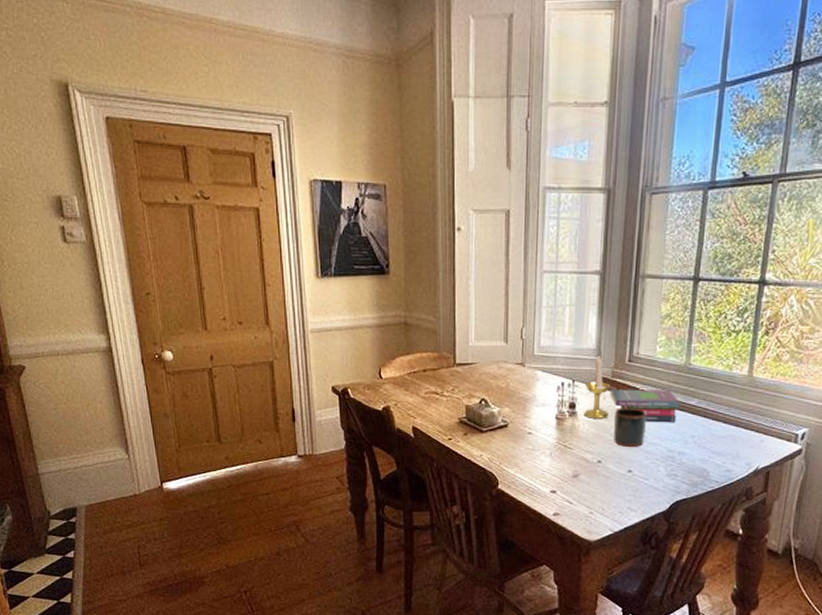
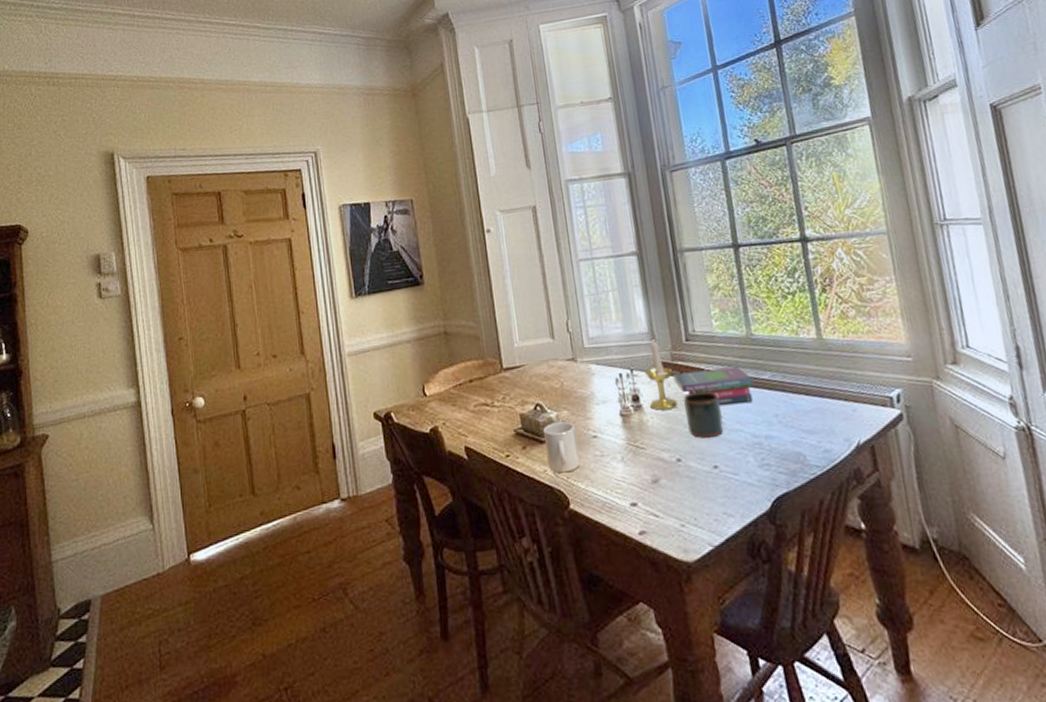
cup: none [484,417,514,459] -> present [542,421,581,474]

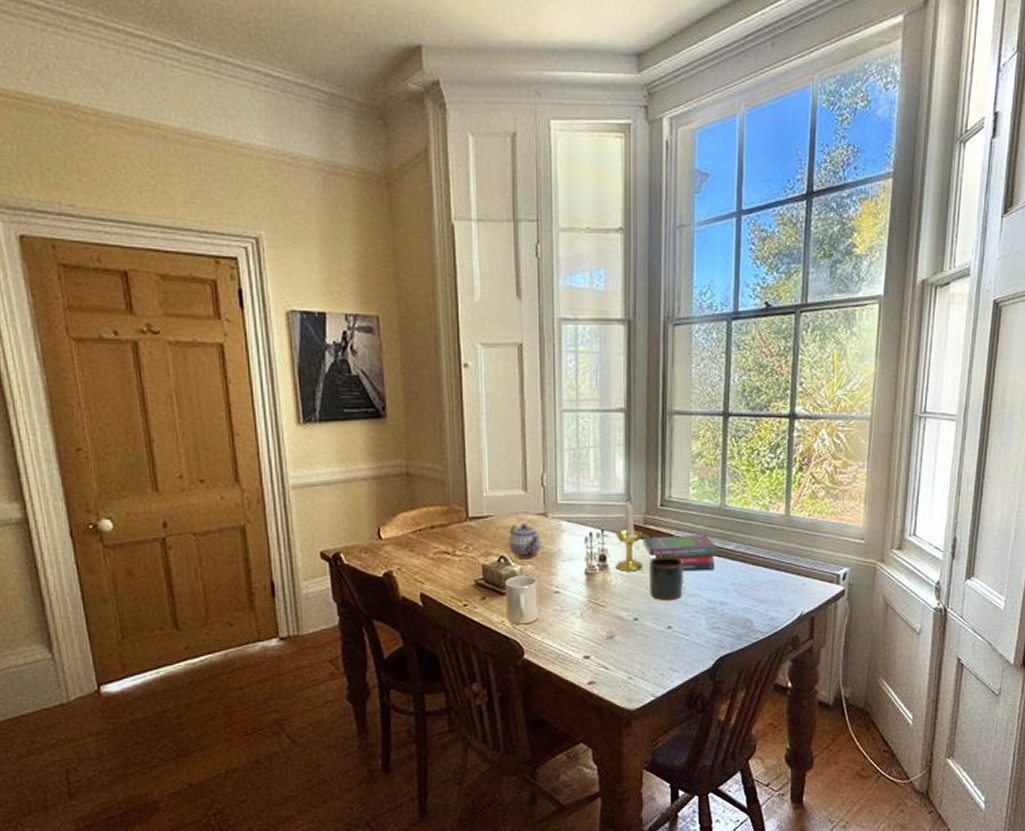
teapot: none [541,370,575,405] -> present [508,523,541,558]

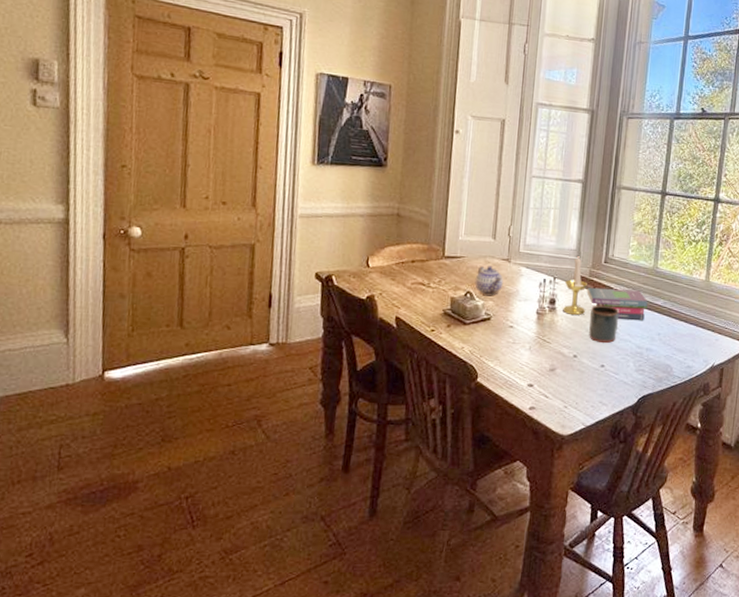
cup: present [504,576,540,625] -> none [466,309,497,352]

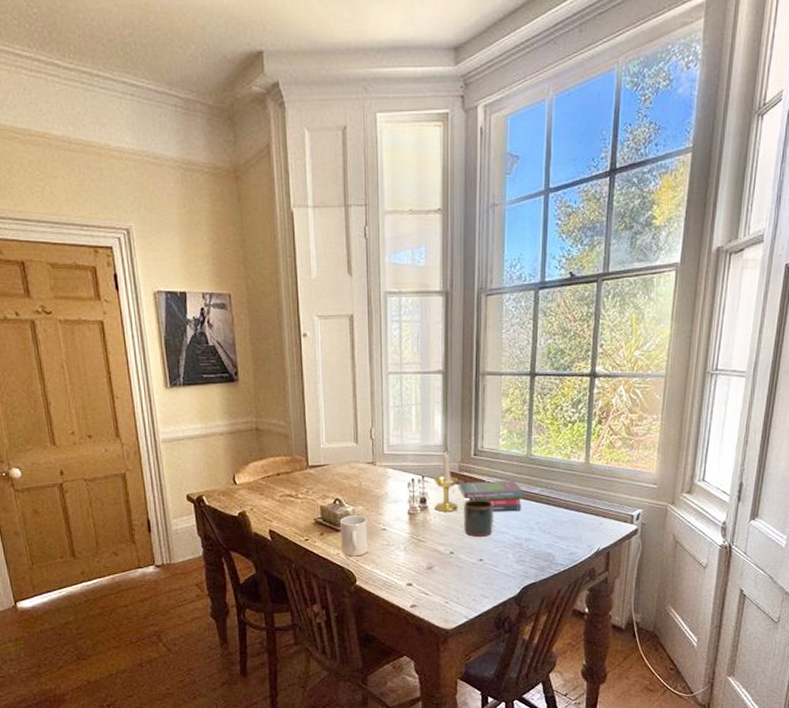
cup: none [466,309,497,352] -> present [339,515,369,557]
teapot: present [474,266,503,295] -> none [342,471,371,500]

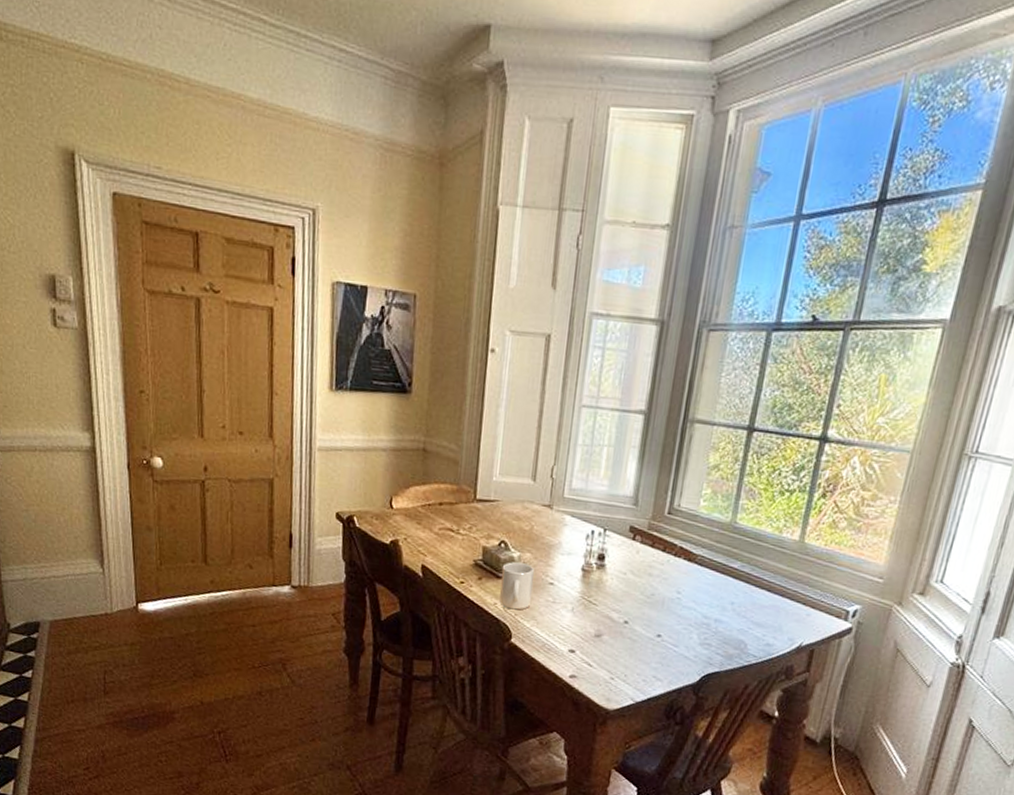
candlestick: present [435,452,458,512] -> none [613,505,645,575]
books: present [458,480,524,511] -> none [643,542,721,585]
mug: present [463,499,493,537] -> none [644,564,683,610]

